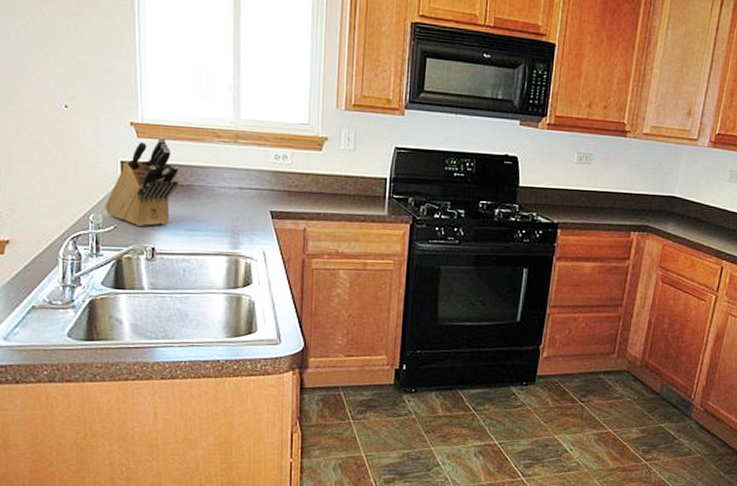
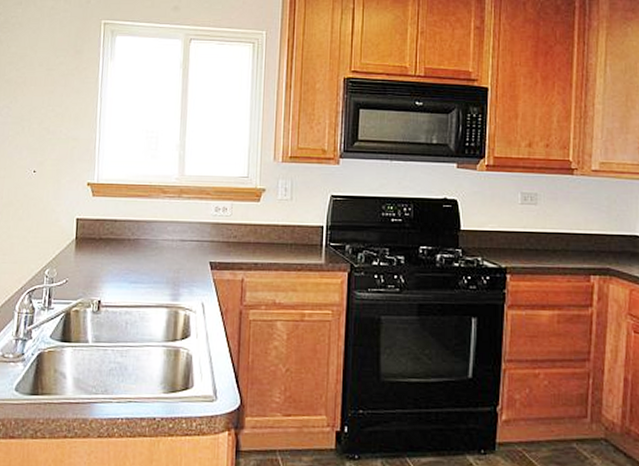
knife block: present [105,138,179,227] -> none [59,196,128,281]

